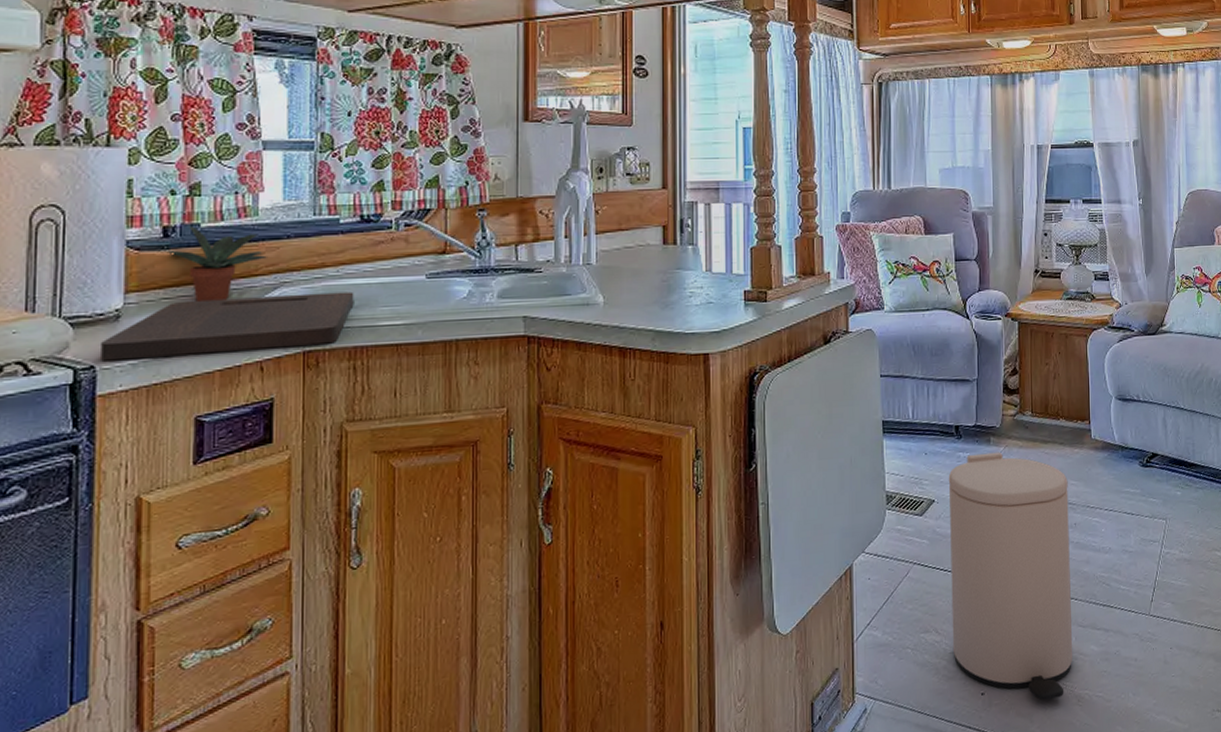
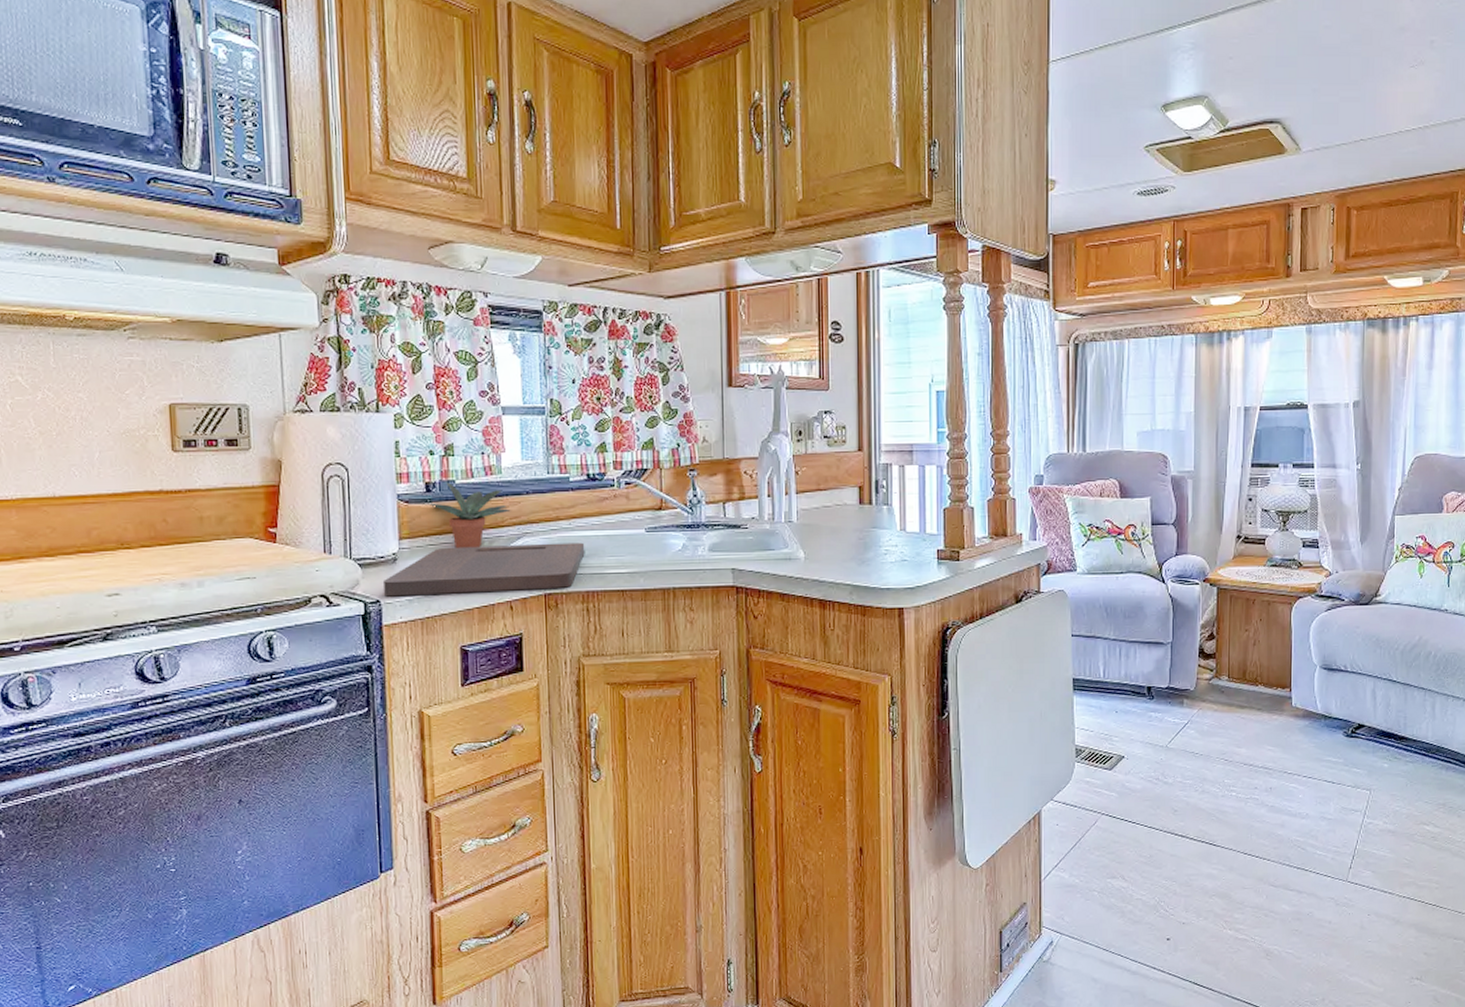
pedal bin: present [948,451,1073,700] -> none [1139,714,1265,951]

